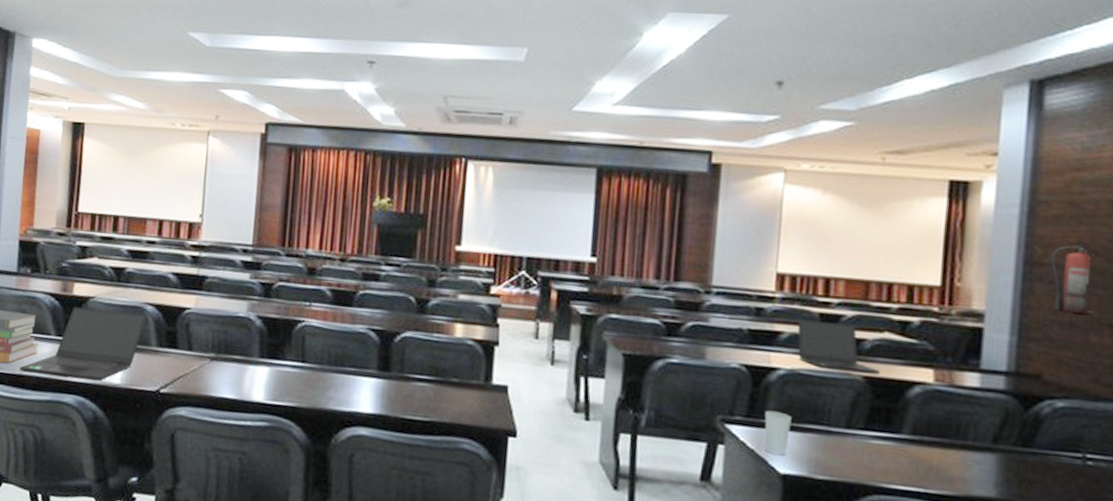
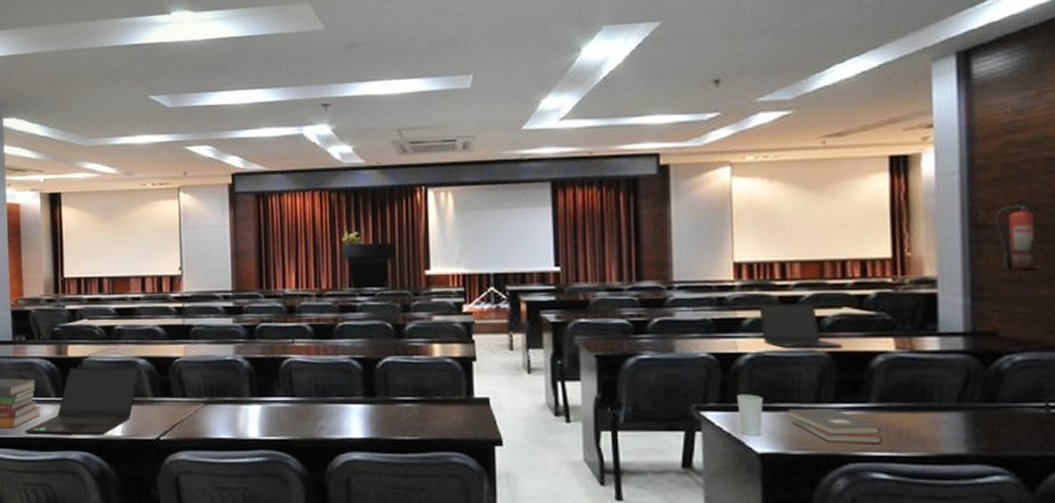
hardback book: none [815,431,911,479] -> present [787,408,883,445]

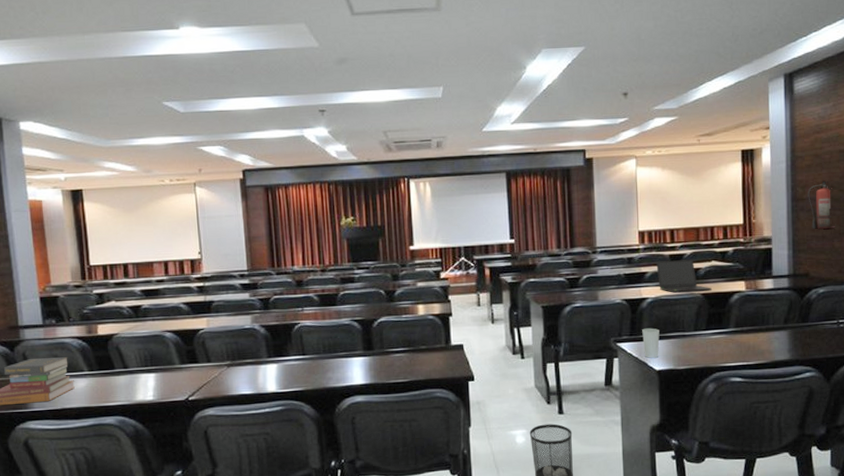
laptop: present [25,367,140,435] -> none [60,340,167,406]
hardback book: present [787,408,883,445] -> none [676,334,738,358]

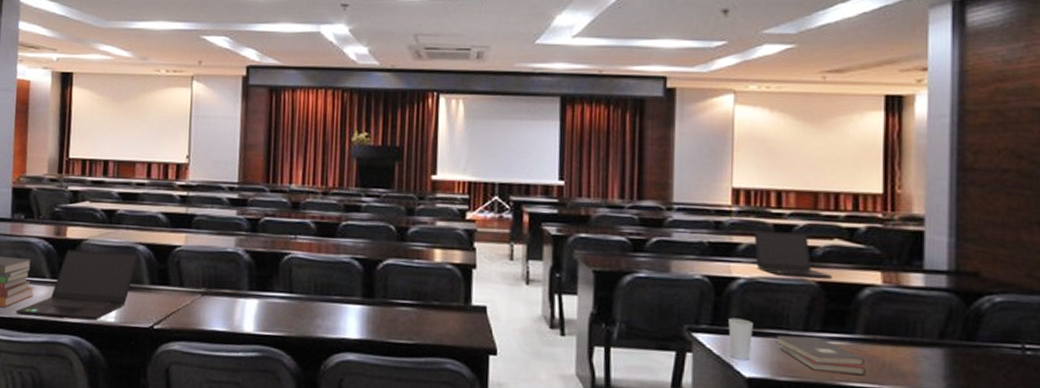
laptop: none [60,340,167,406] -> present [16,249,139,320]
hardback book: none [676,334,738,358] -> present [776,335,866,376]
fire extinguisher: present [808,179,835,230] -> none [982,145,1023,215]

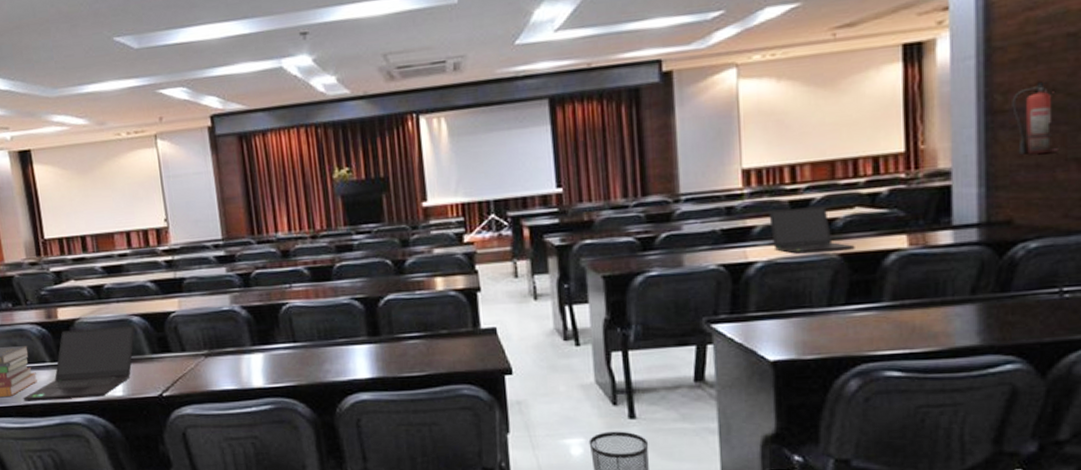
cup: present [728,318,753,361] -> none [748,303,775,345]
hardback book: present [776,335,866,376] -> none [799,311,895,344]
fire extinguisher: none [982,145,1023,215] -> present [1012,79,1058,156]

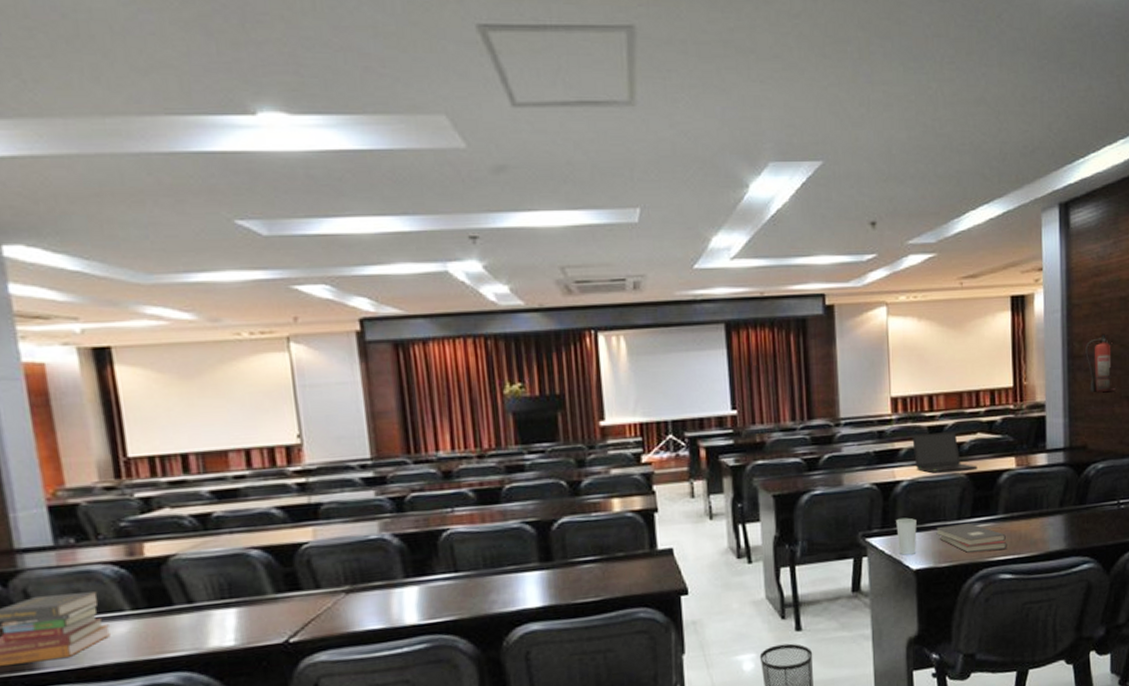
laptop: present [23,325,135,402] -> none [87,560,254,662]
cup: none [748,303,775,345] -> present [896,517,917,556]
hardback book: none [799,311,895,344] -> present [936,523,1007,553]

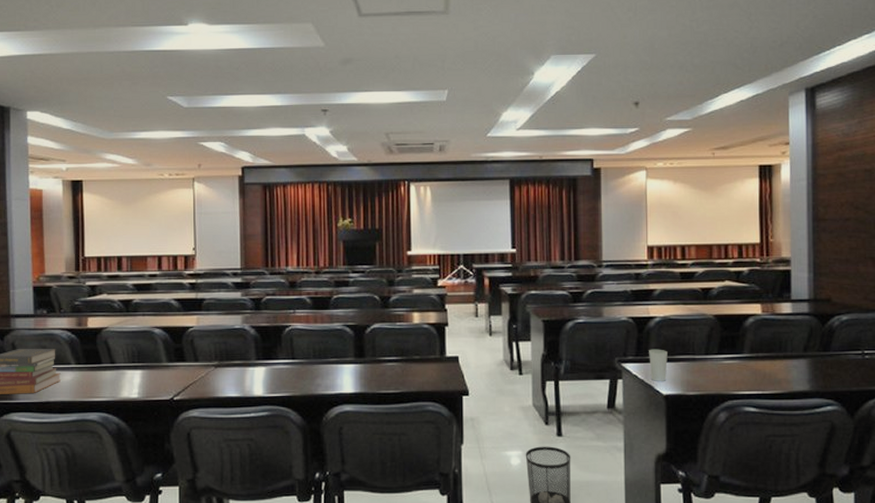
laptop: present [912,431,978,474] -> none [665,278,725,313]
hardback book: present [936,523,1007,553] -> none [685,359,752,386]
fire extinguisher: present [1085,332,1116,393] -> none [830,200,860,253]

